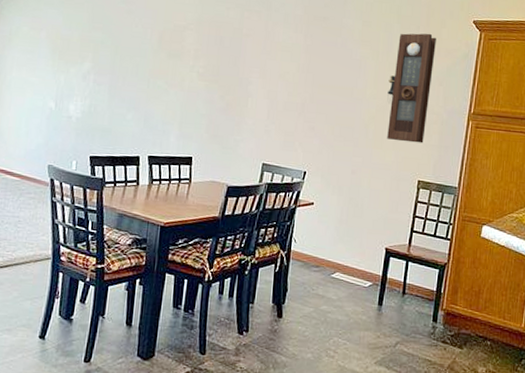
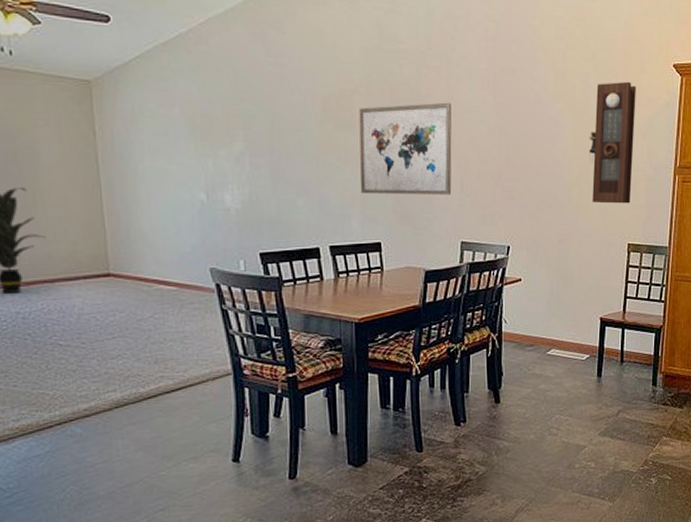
wall art: none [180,41,268,121] -> present [359,102,452,195]

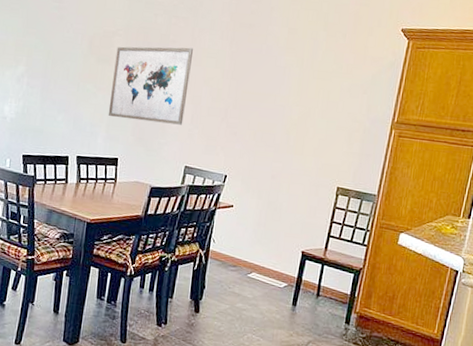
pendulum clock: present [589,81,636,204] -> none [308,41,363,151]

